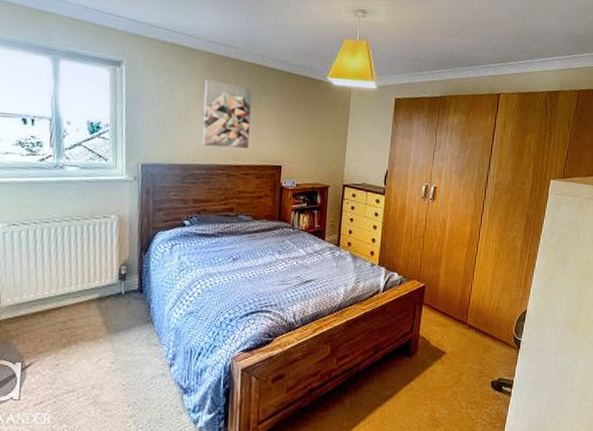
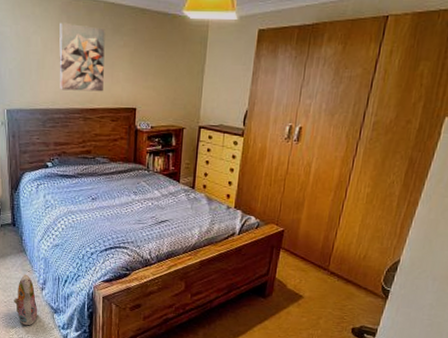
plush toy: none [134,349,164,413] -> present [13,274,38,326]

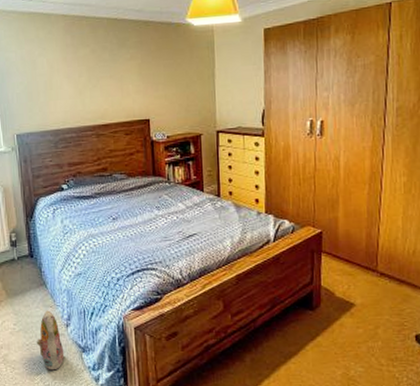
wall art: present [59,22,105,92] -> none [64,42,114,109]

